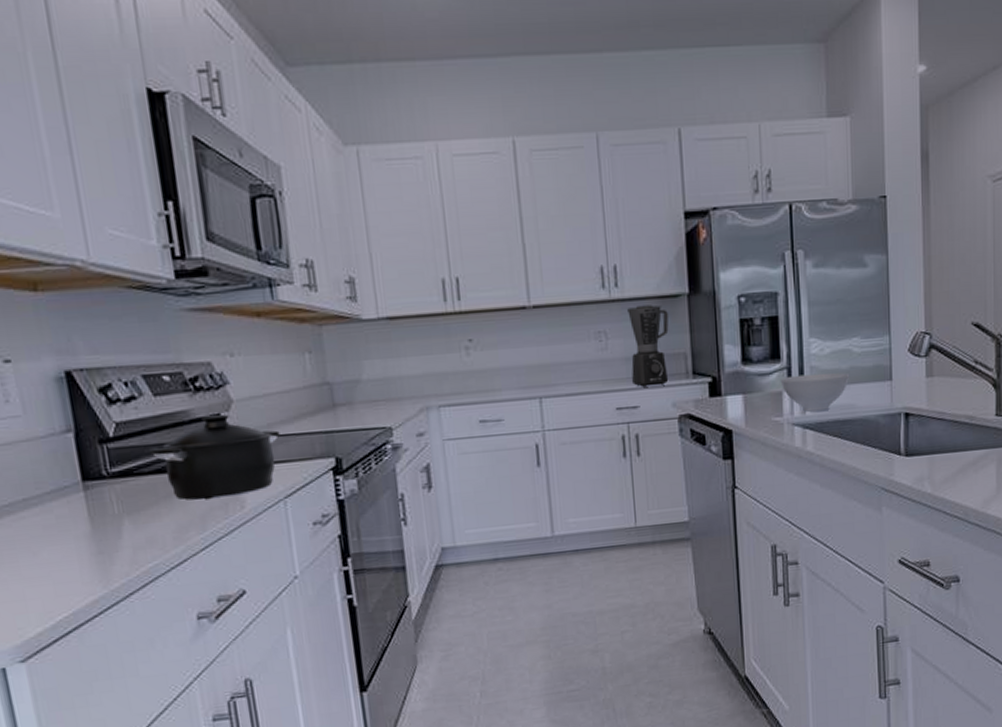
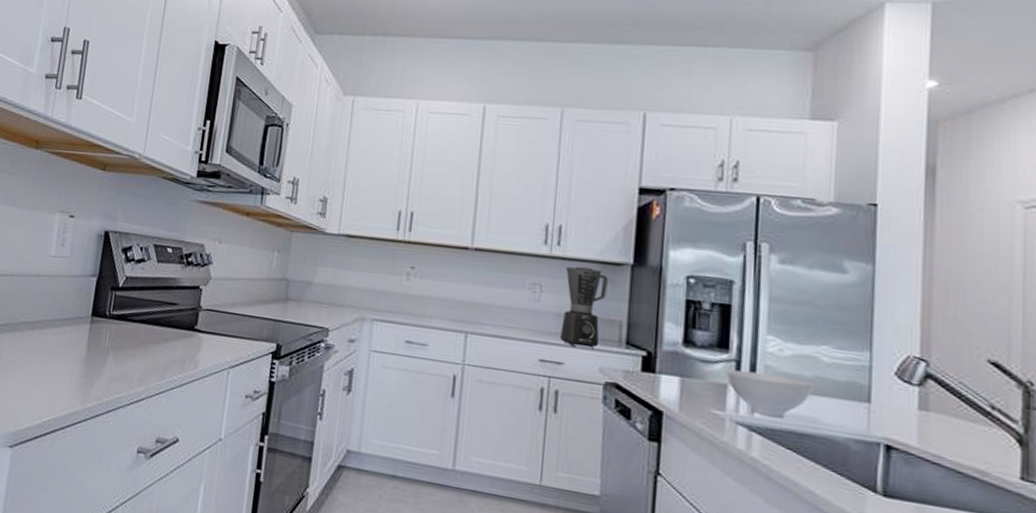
saucepan: present [149,414,280,500] -> none [142,286,240,357]

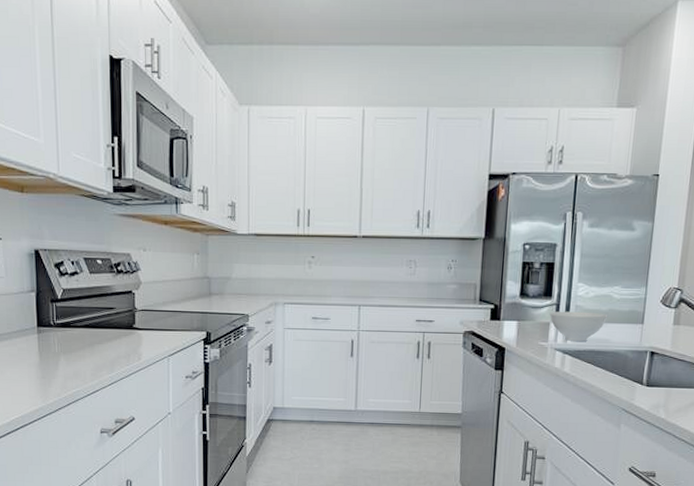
blender: present [560,266,609,348] -> none [431,244,467,307]

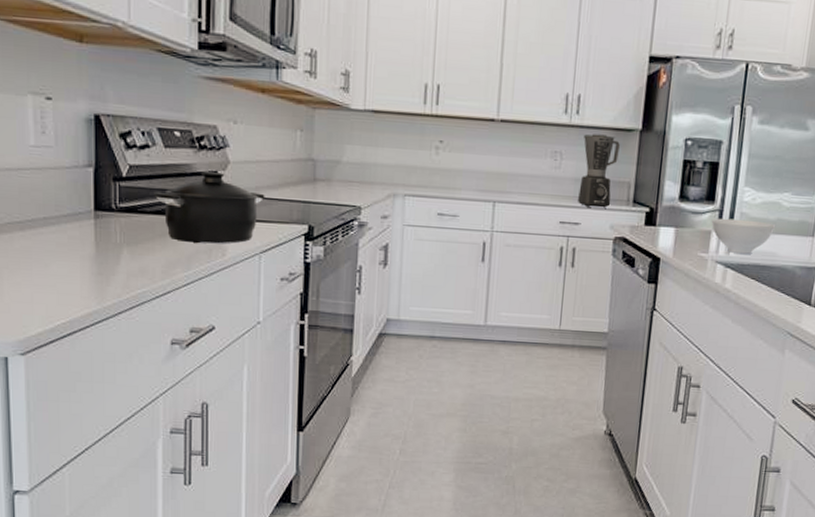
saucepan: none [83,292,171,350] -> present [154,172,265,244]
blender: none [431,244,467,307] -> present [578,134,621,208]

